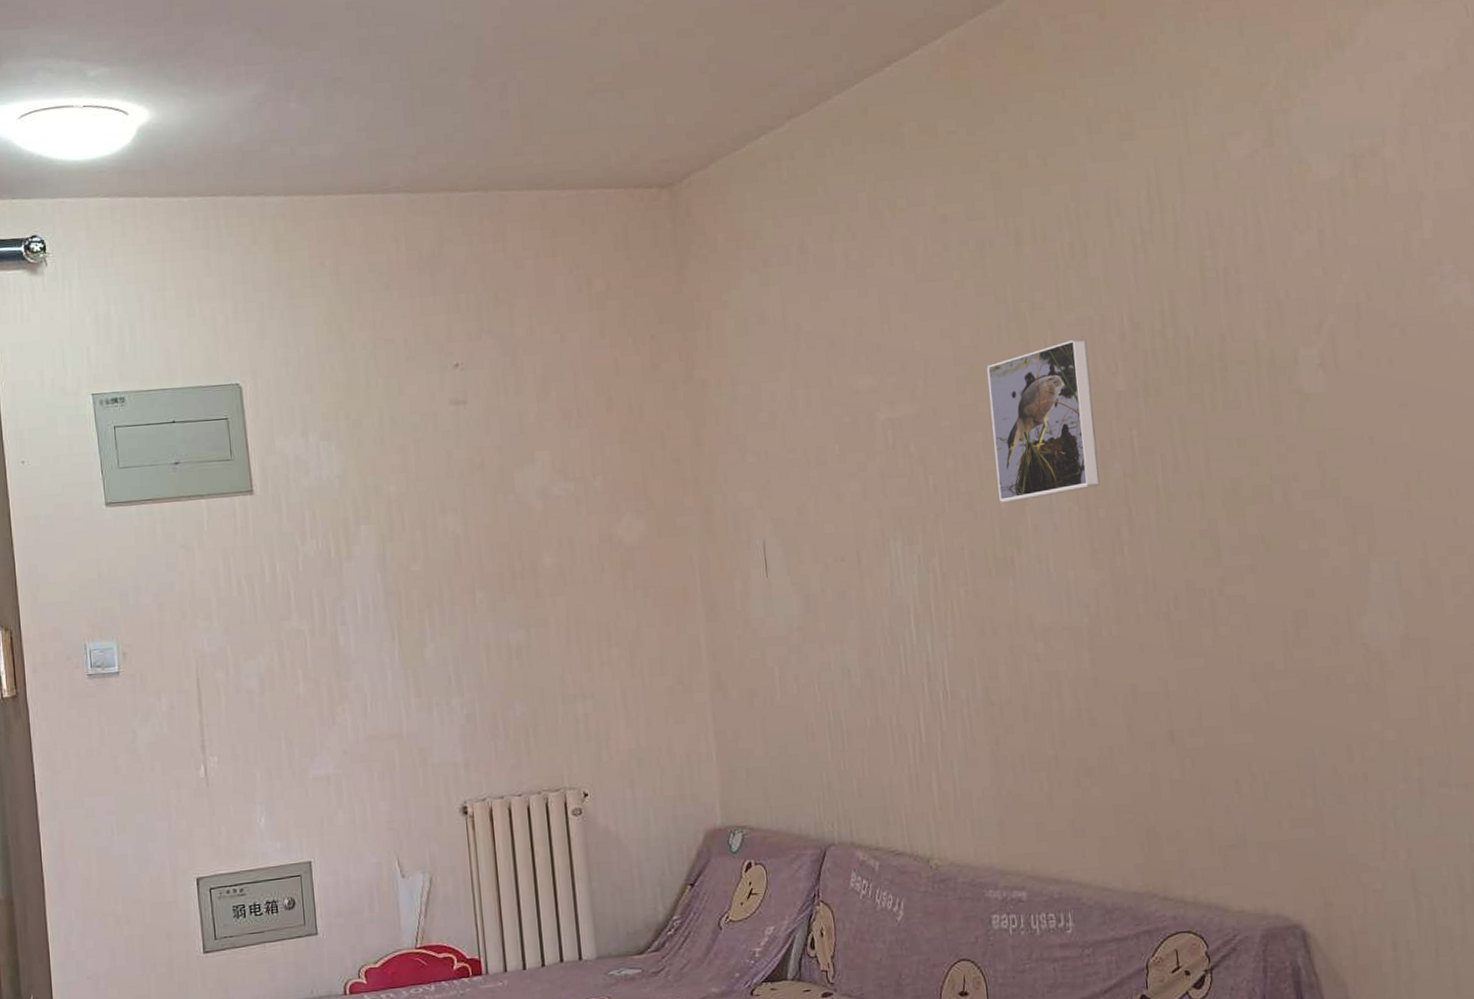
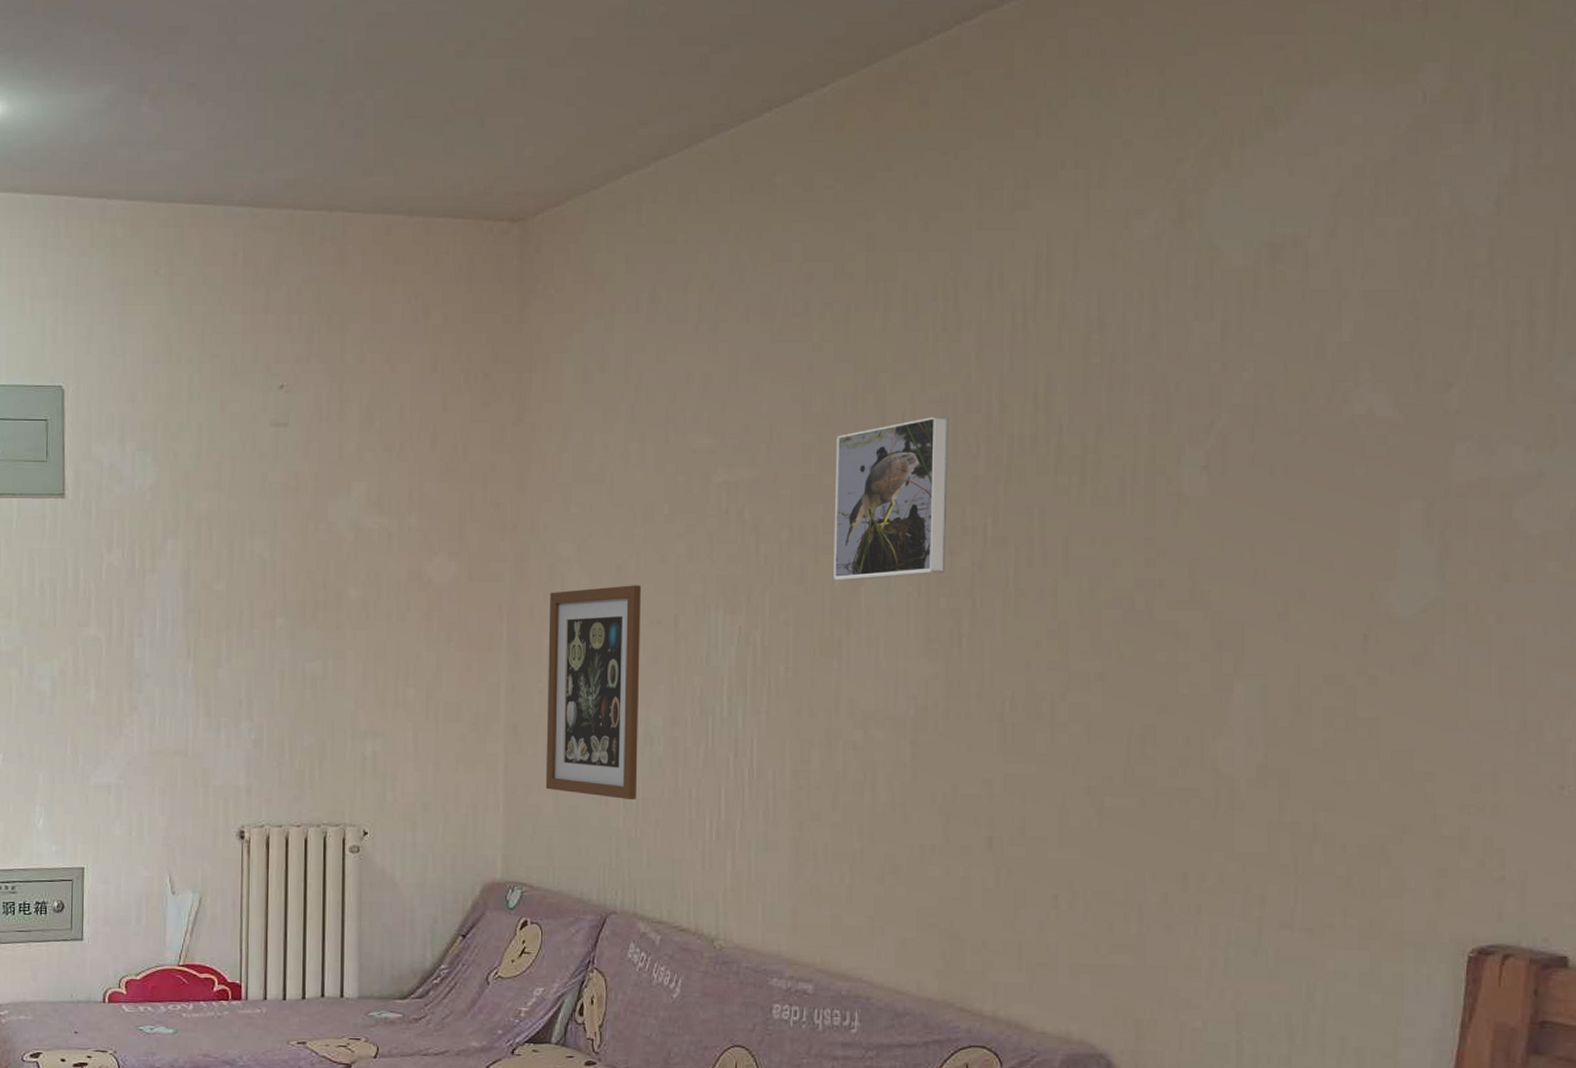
wall art: none [737,525,841,734] -> present [545,585,641,799]

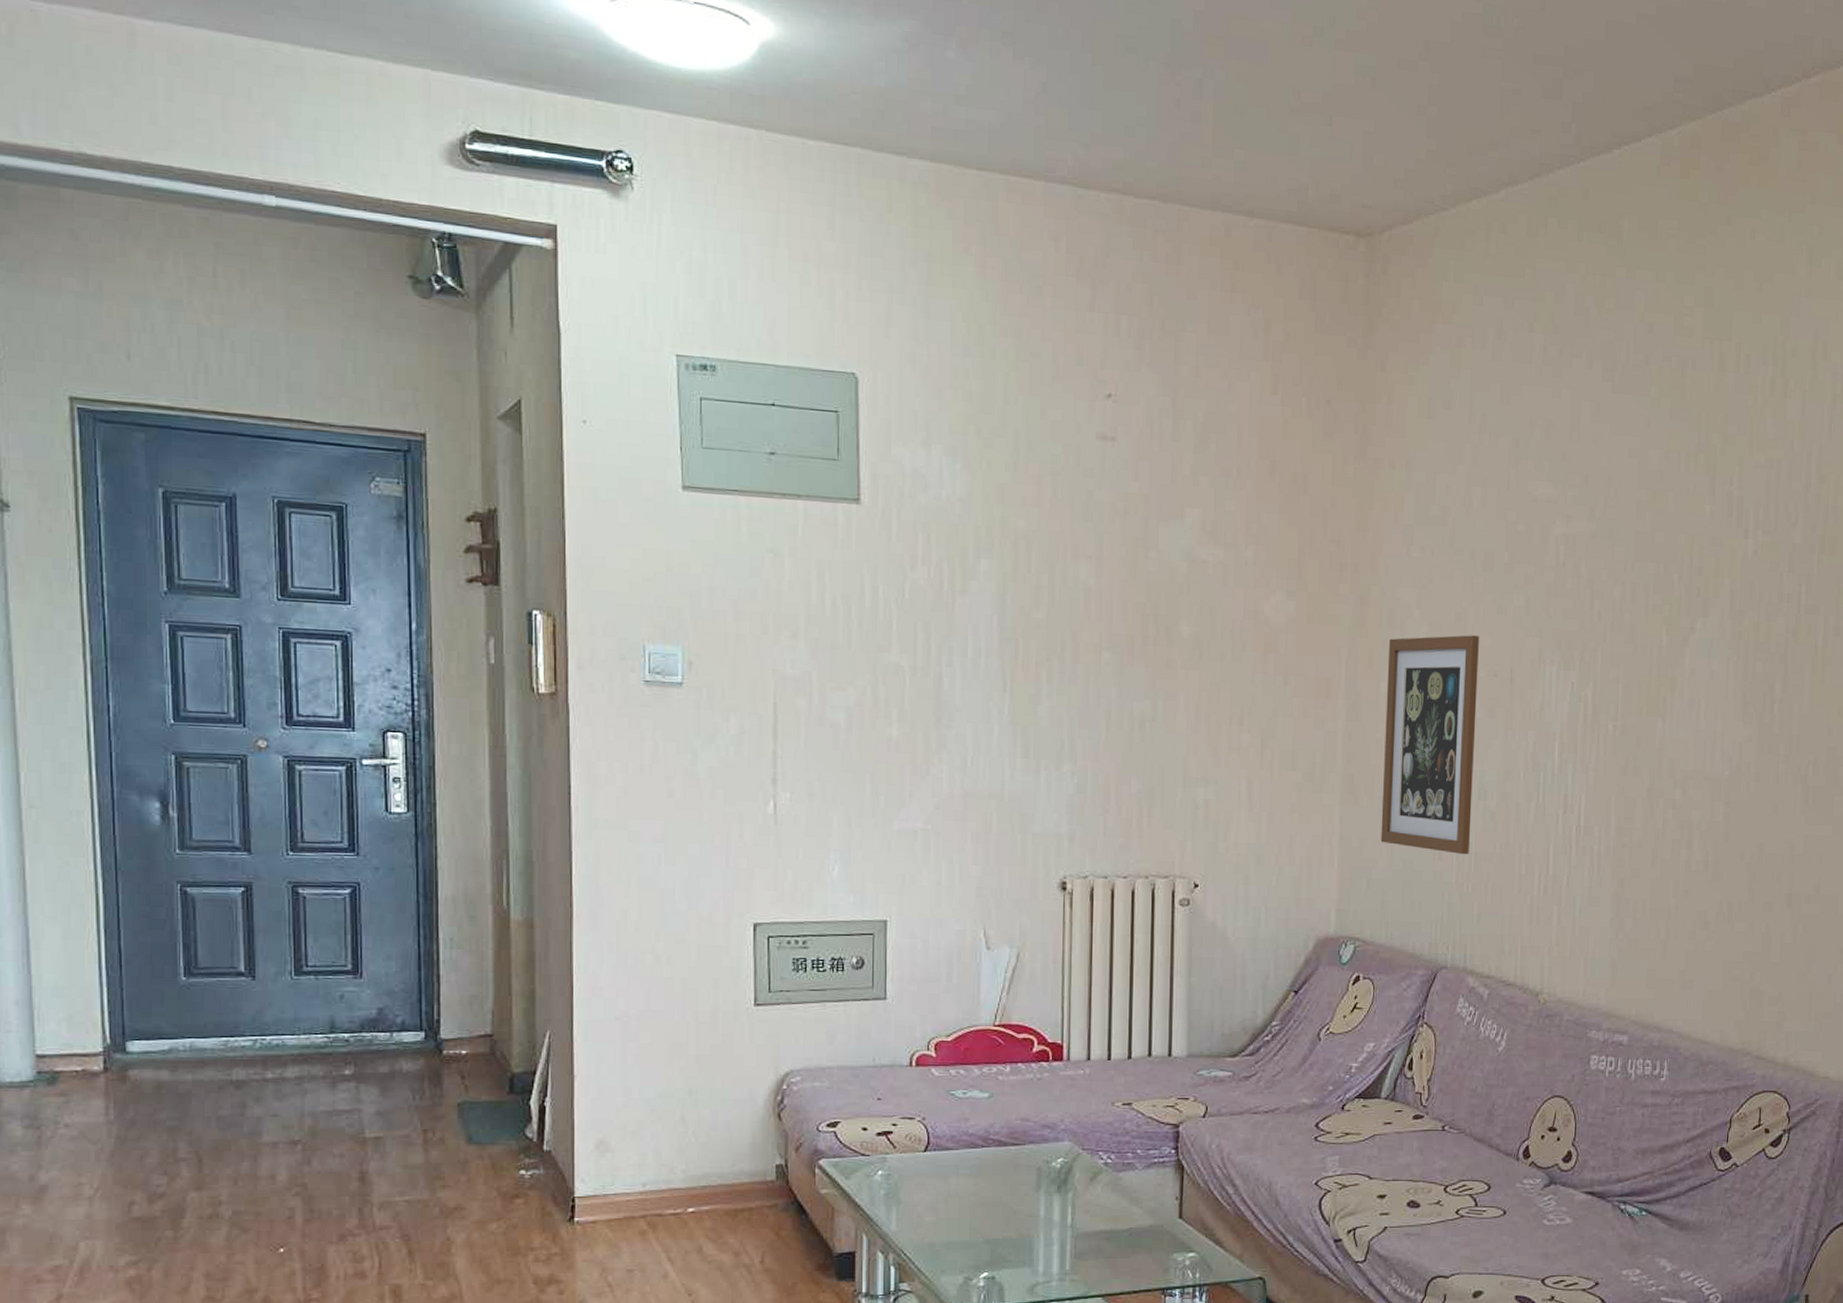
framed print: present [834,416,949,581] -> none [1661,481,1772,642]

